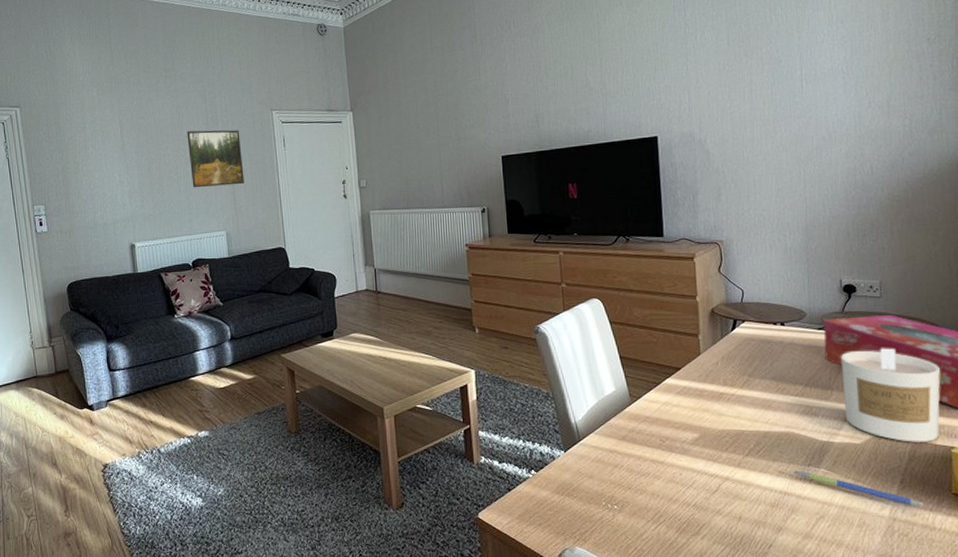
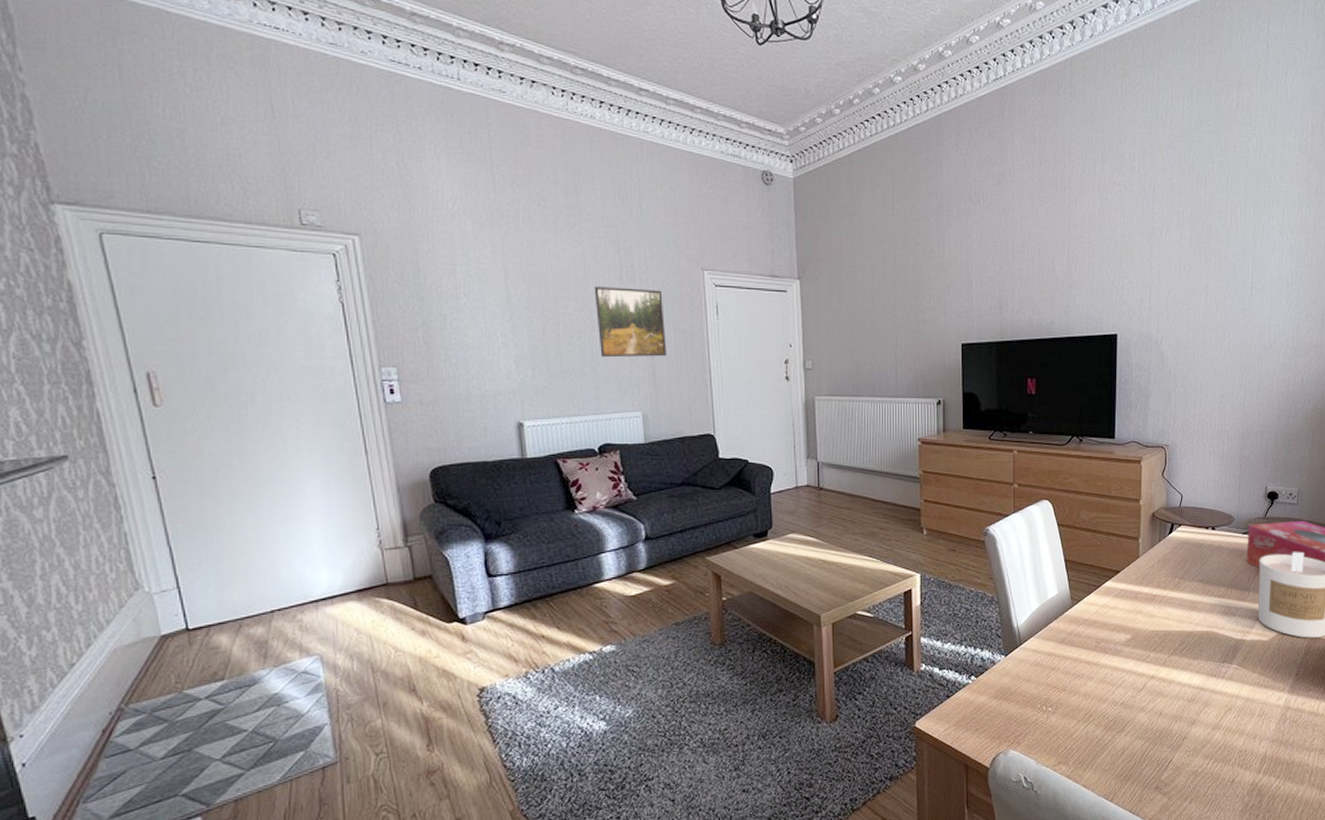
pen: present [794,470,923,508] -> none [1210,667,1311,697]

